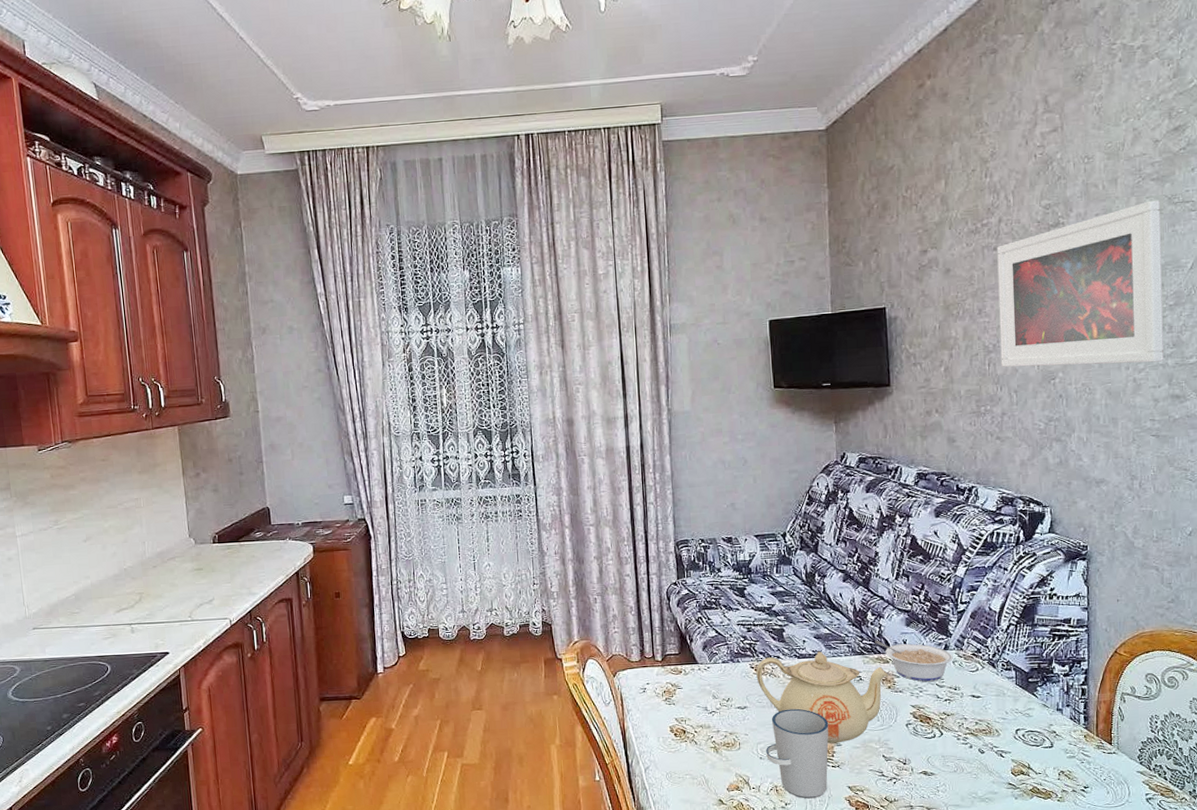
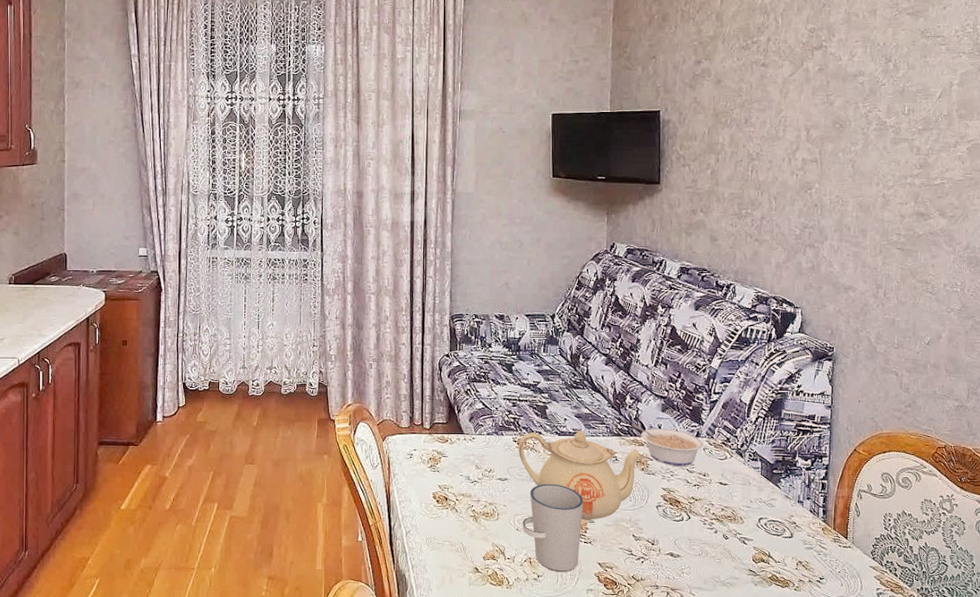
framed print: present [997,200,1164,368] -> none [763,32,914,181]

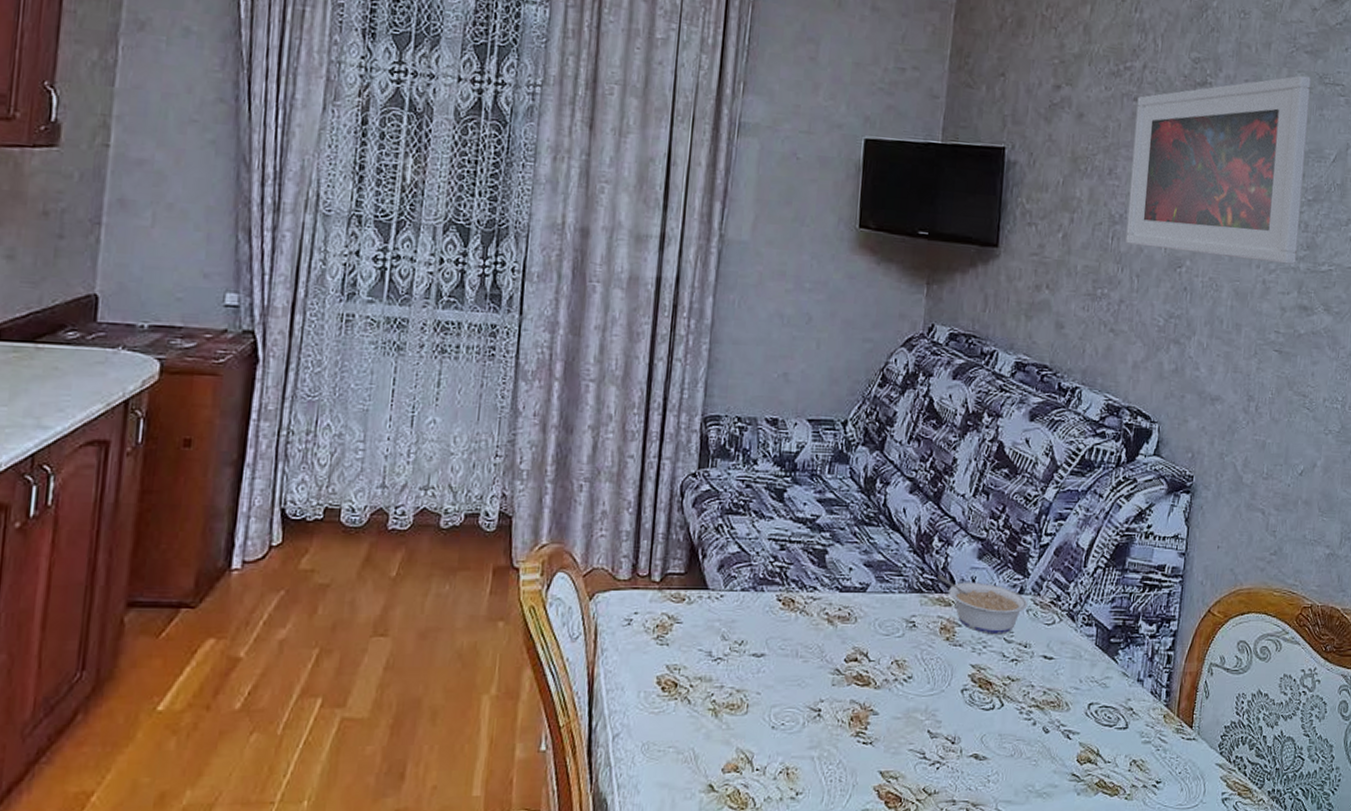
teapot: present [518,430,643,520] -> none [782,584,949,711]
cup: present [523,483,584,573] -> none [780,660,867,787]
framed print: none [763,32,914,181] -> present [1125,75,1311,265]

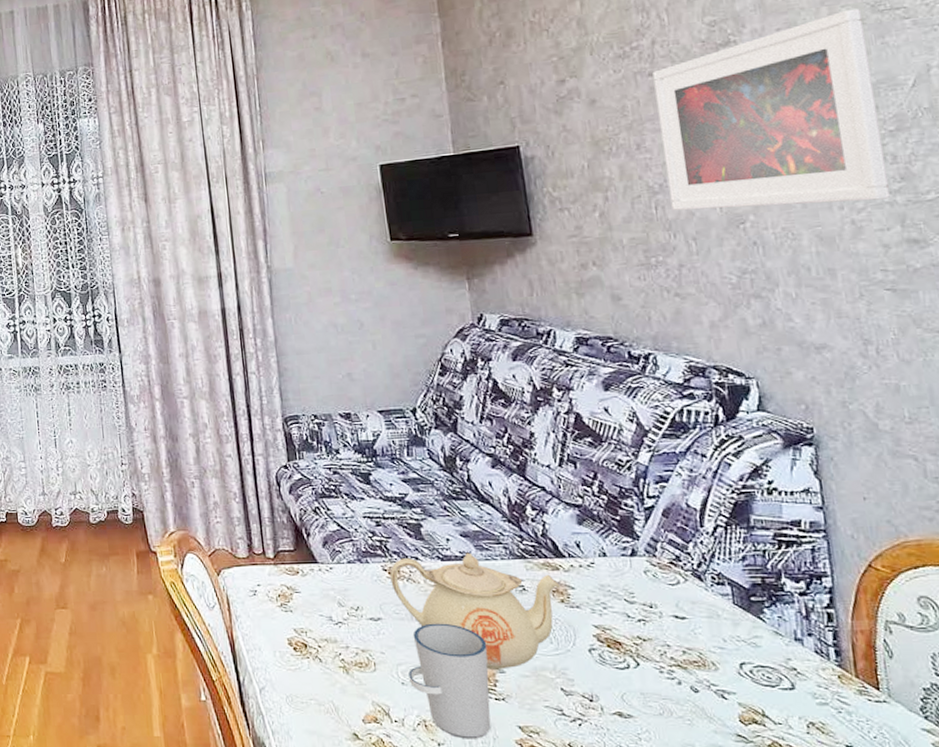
cup: none [780,660,867,787] -> present [408,623,491,739]
teapot: none [782,584,949,711] -> present [390,552,561,669]
legume: present [938,574,1028,633] -> none [538,541,644,595]

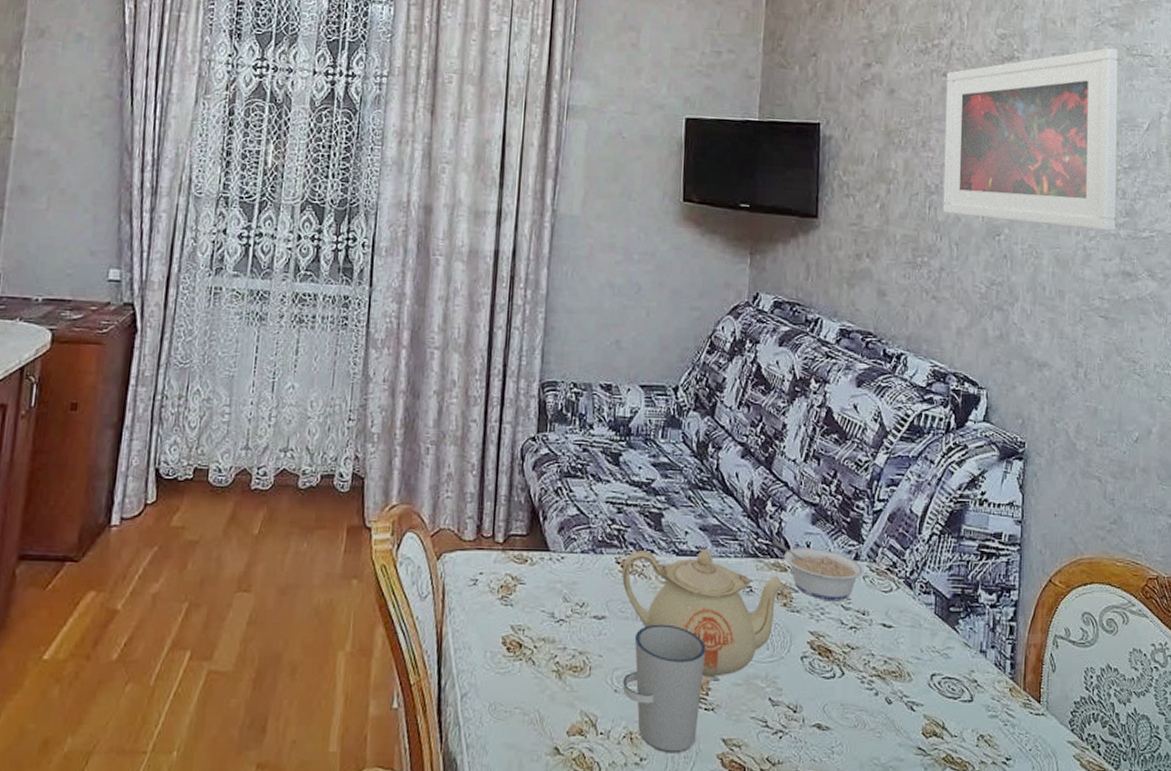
legume: none [538,541,644,595] -> present [772,539,864,600]

